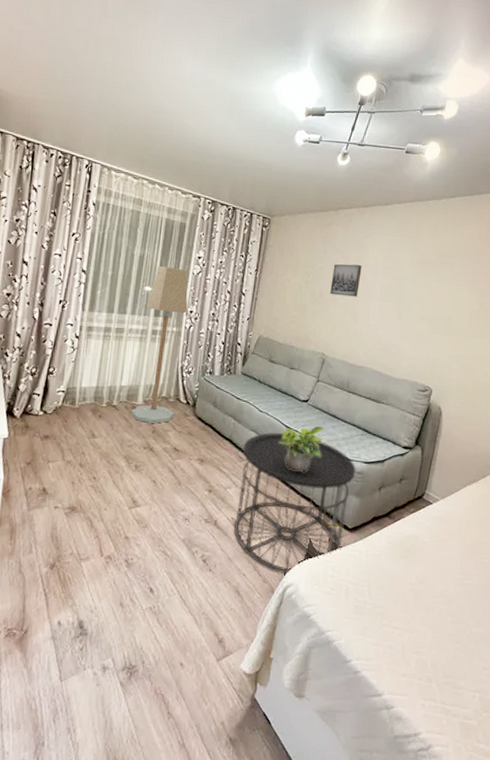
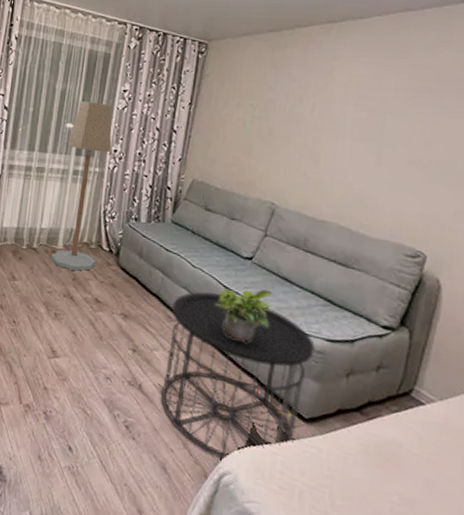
wall art: present [330,264,362,297] -> none [283,94,326,135]

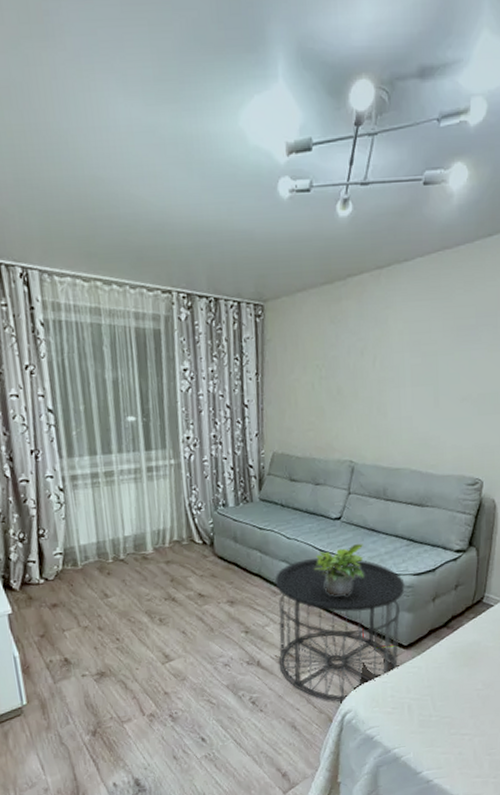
floor lamp: present [51,101,112,271] -> none [134,387,191,572]

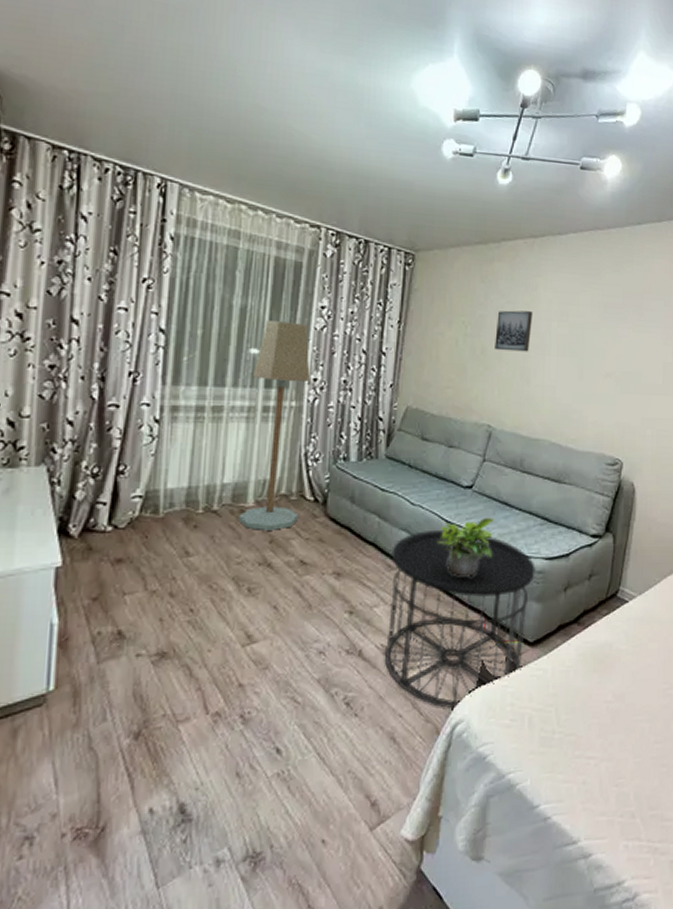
floor lamp: none [134,387,191,572] -> present [239,321,311,530]
wall art: none [349,346,385,389] -> present [495,310,533,352]

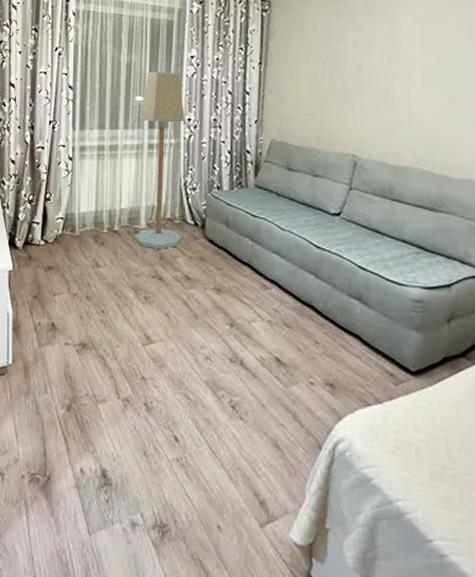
side table: present [384,529,537,709] -> none [264,253,415,427]
potted plant: present [438,518,495,577] -> none [309,245,366,301]
wall art: present [495,310,533,352] -> none [354,41,393,82]

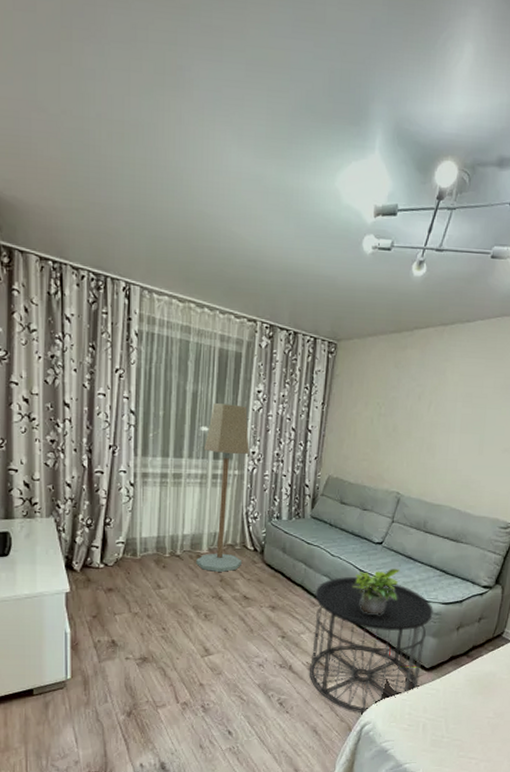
side table: none [264,253,415,427] -> present [309,576,434,714]
potted plant: none [309,245,366,301] -> present [353,569,401,615]

